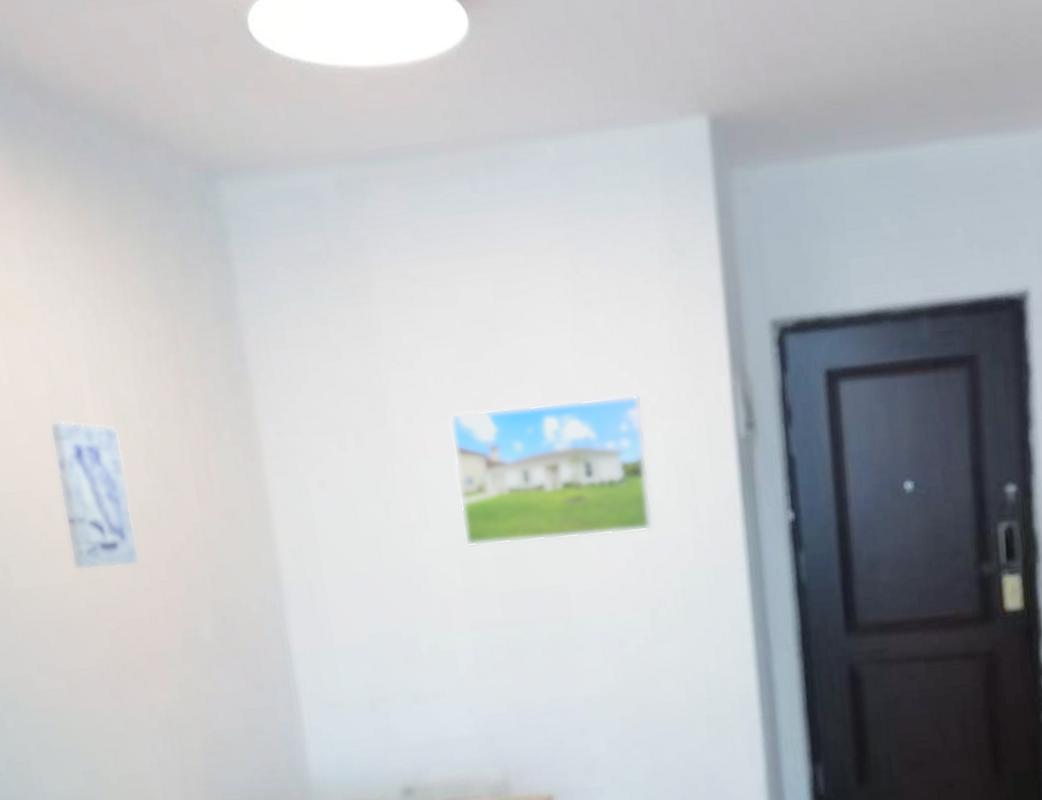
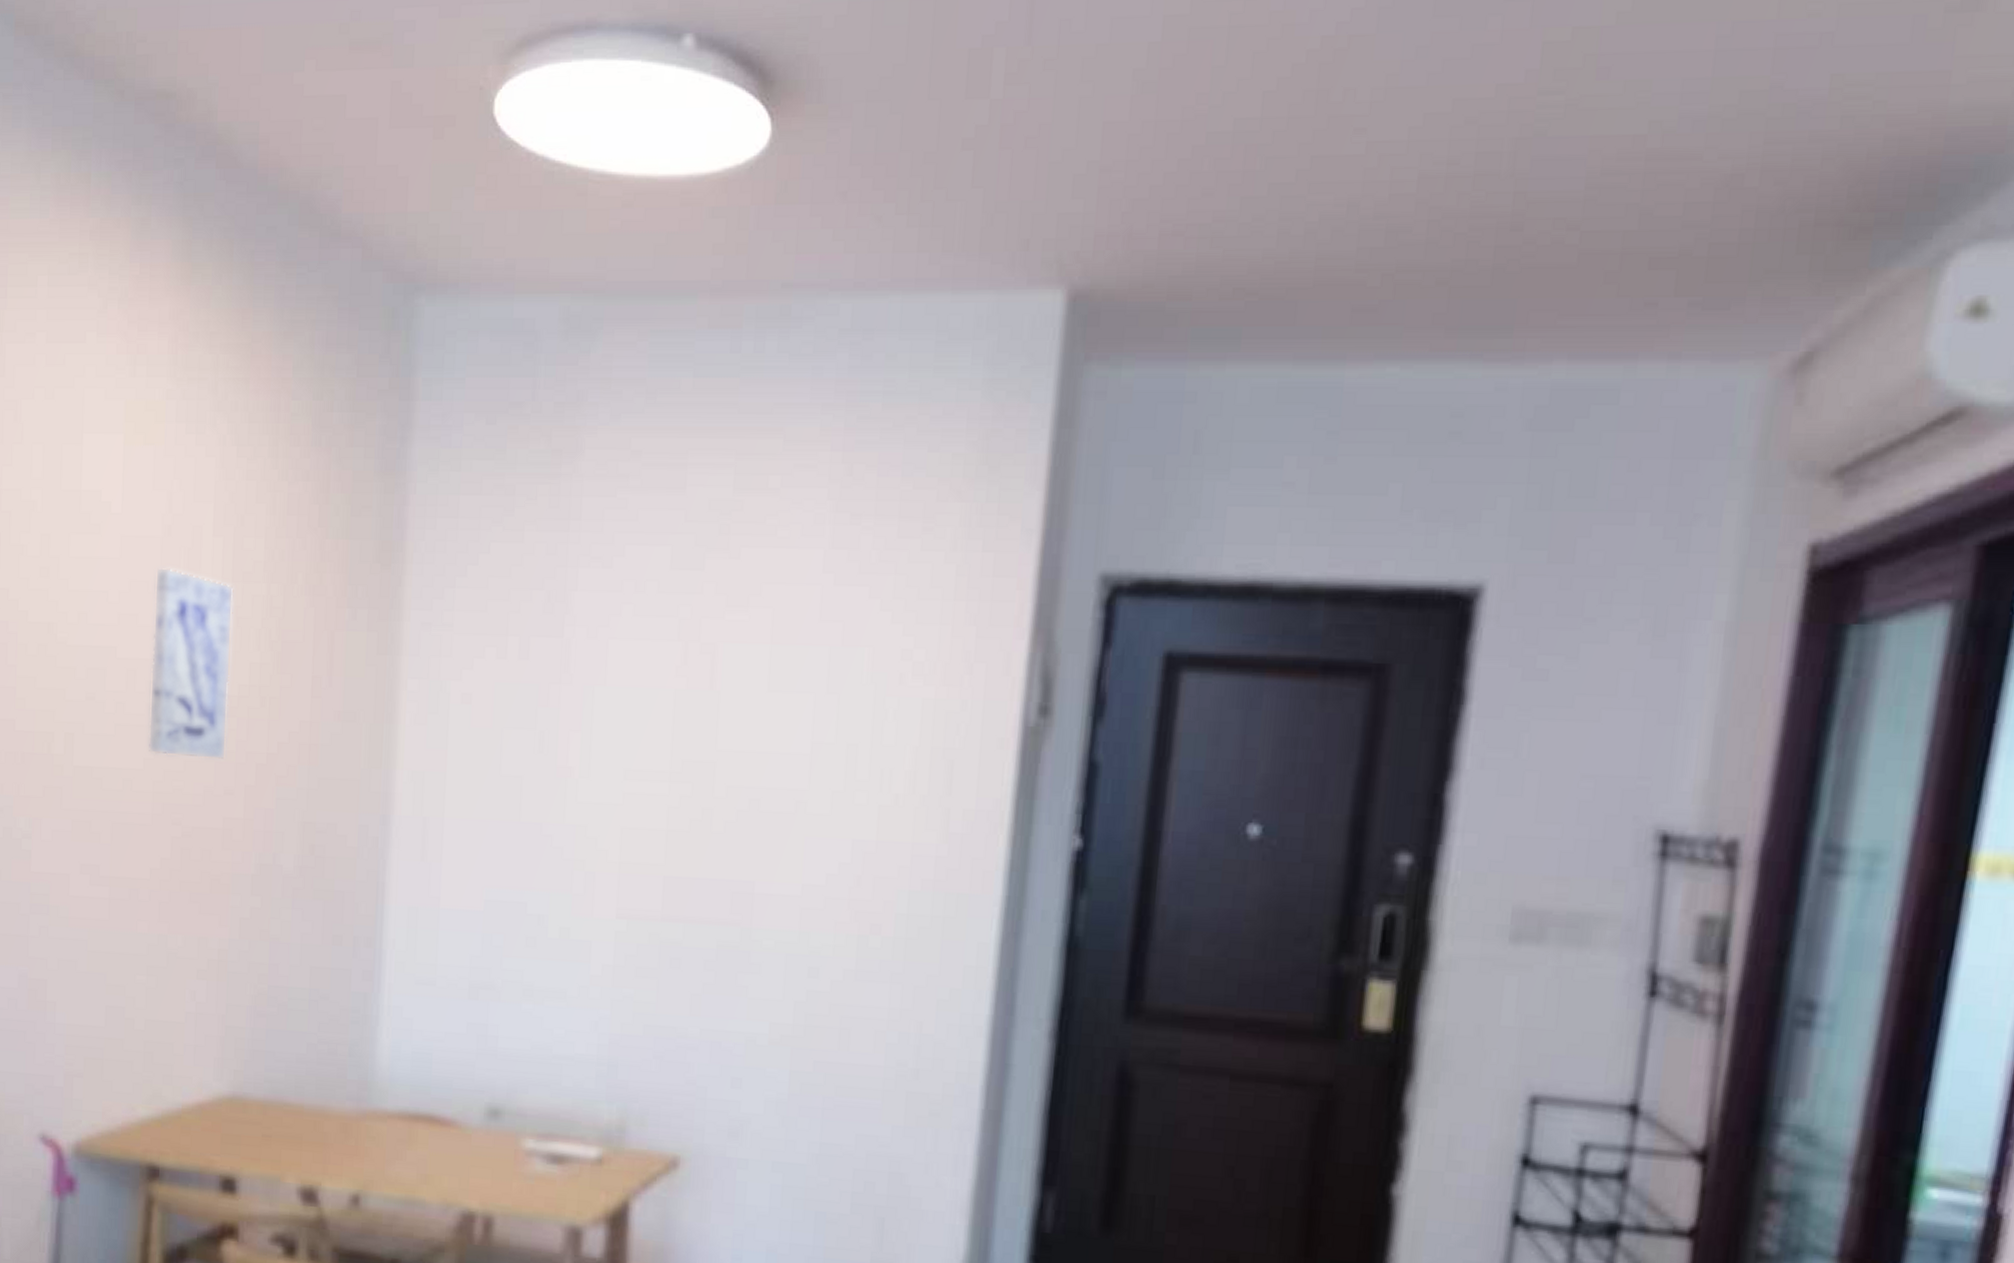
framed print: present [449,394,653,547] -> none [632,633,902,830]

